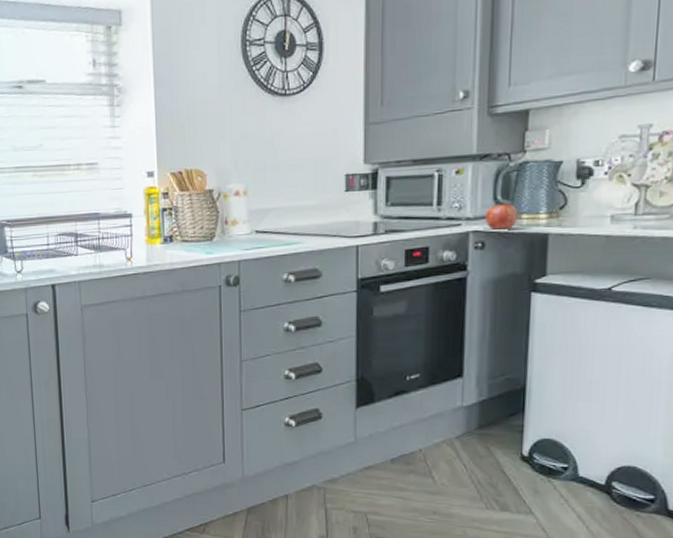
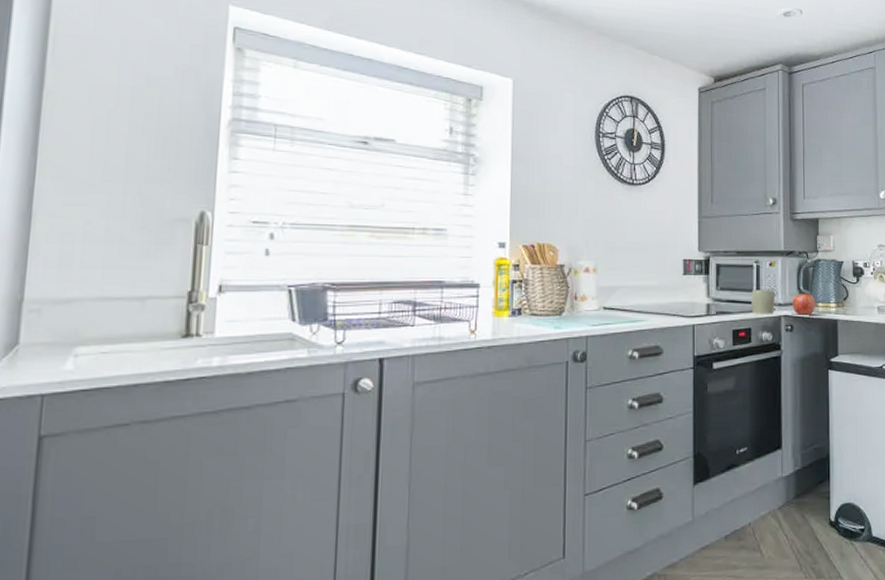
mug: none [429,202,461,232] -> present [750,290,775,315]

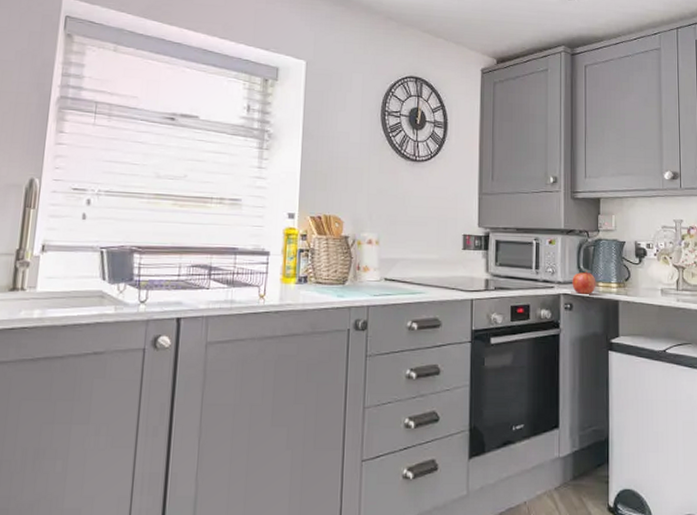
mug: present [750,290,775,315] -> none [529,267,554,293]

